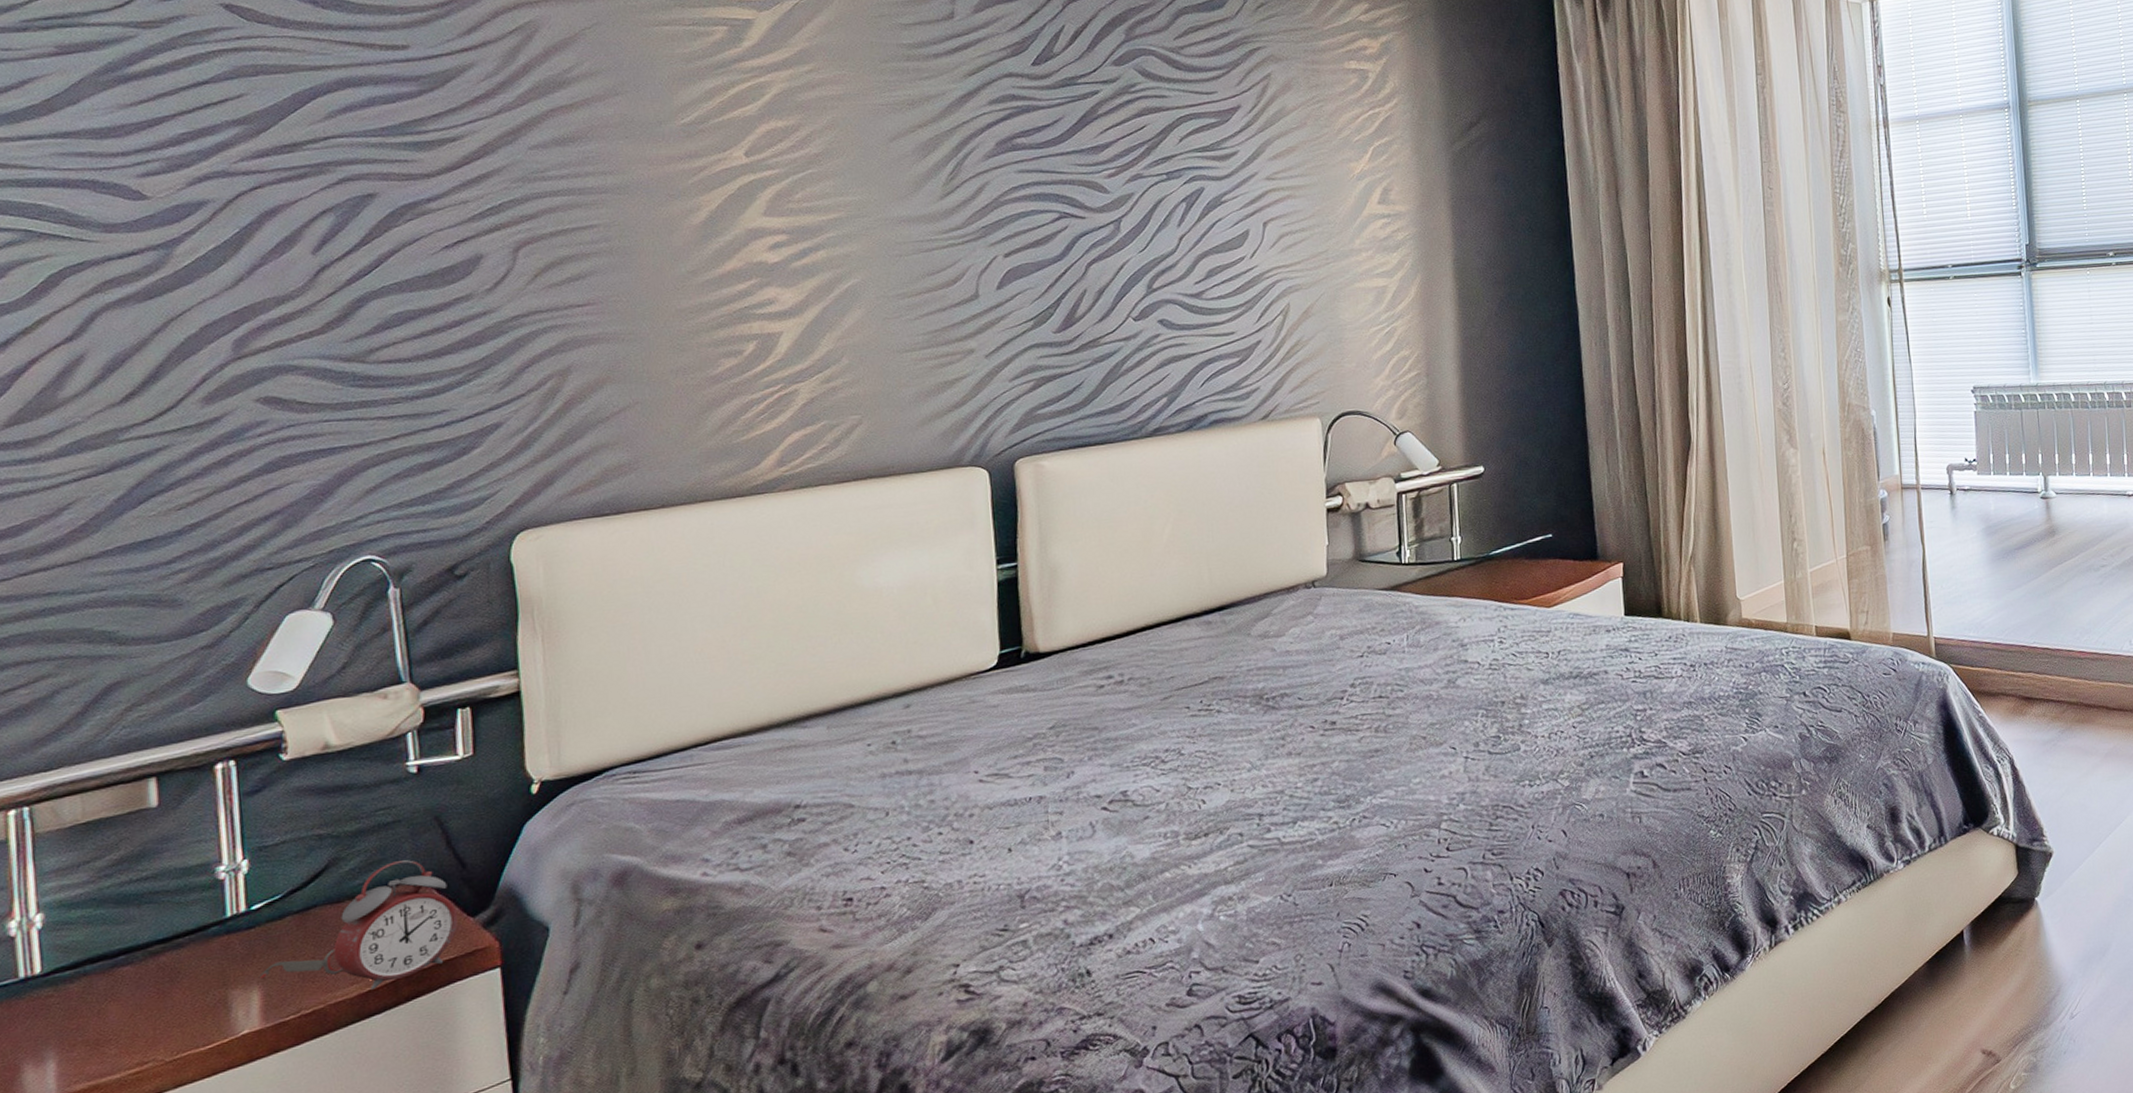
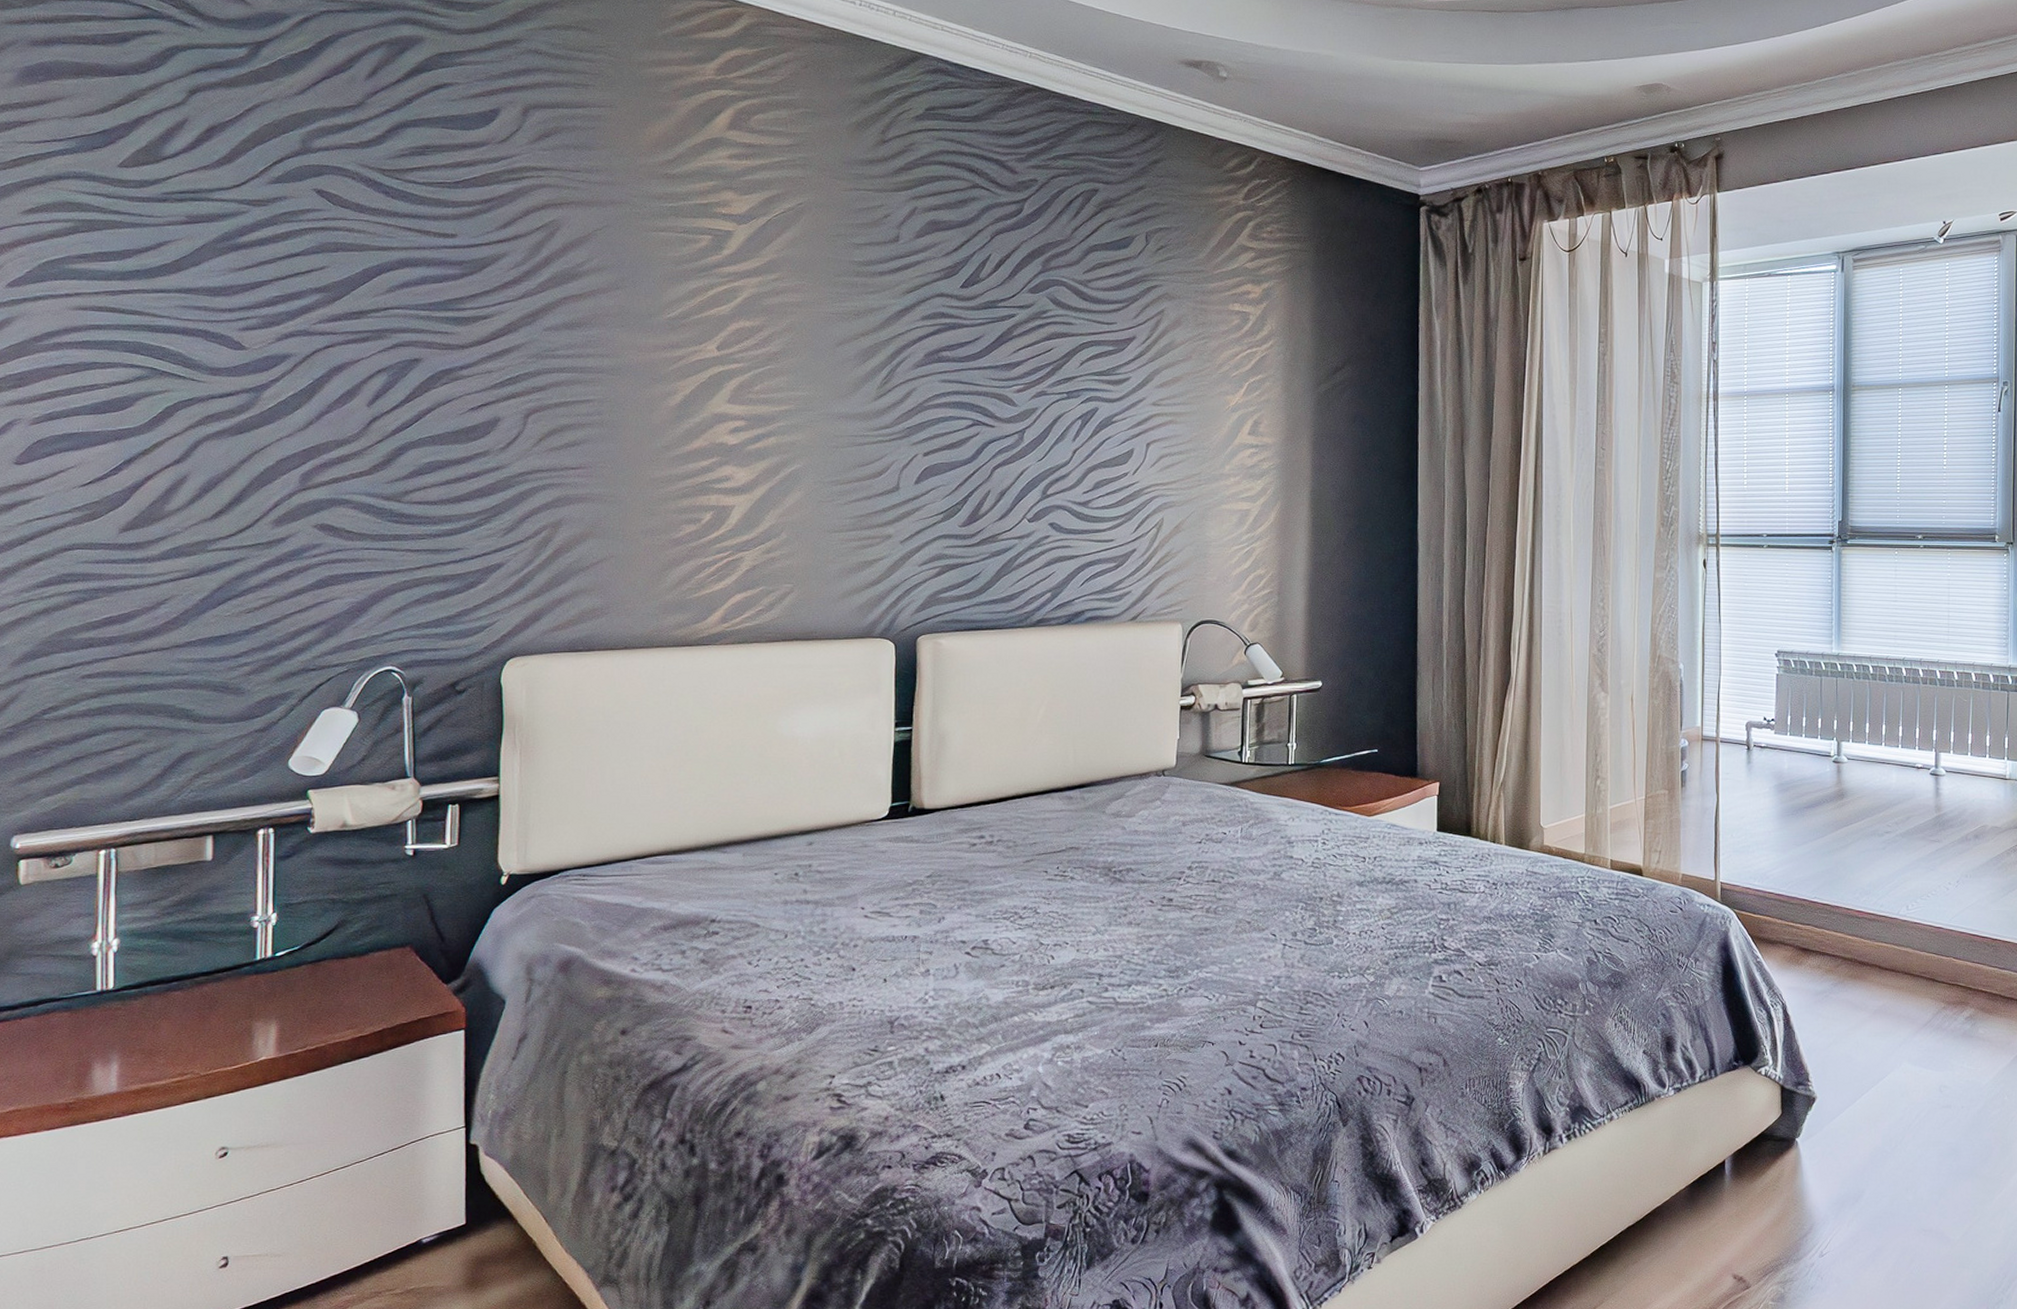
spectacles: present [258,950,344,979] -> none [277,998,343,1019]
alarm clock: present [333,860,459,990] -> none [336,929,435,1035]

